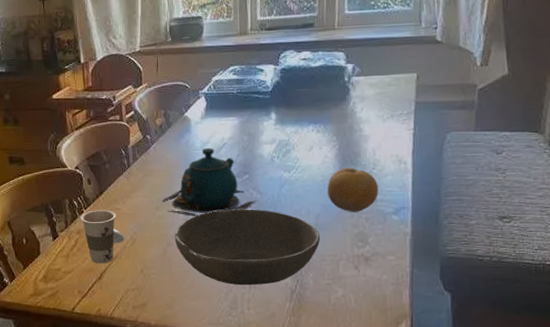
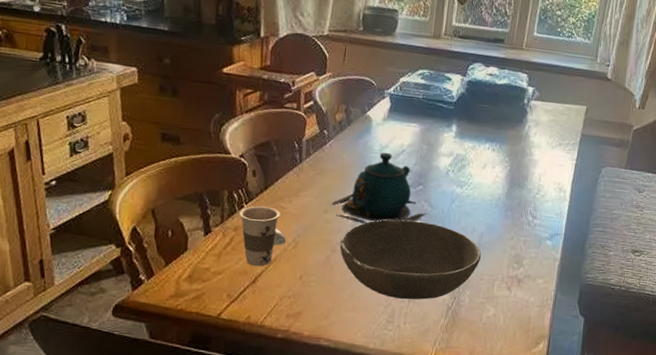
fruit: present [327,168,378,212] -> none [493,189,539,235]

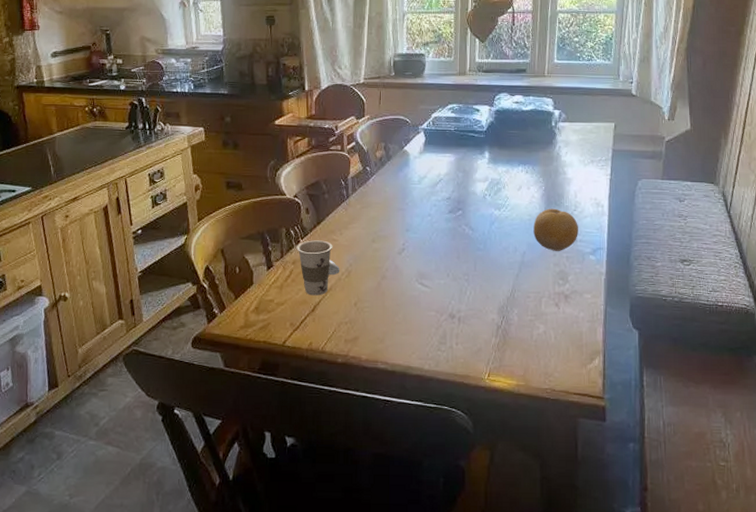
teapot: present [331,152,427,224] -> none [378,182,468,250]
bowl: present [339,219,482,300] -> none [389,244,526,321]
fruit: none [493,189,539,235] -> present [533,208,578,251]

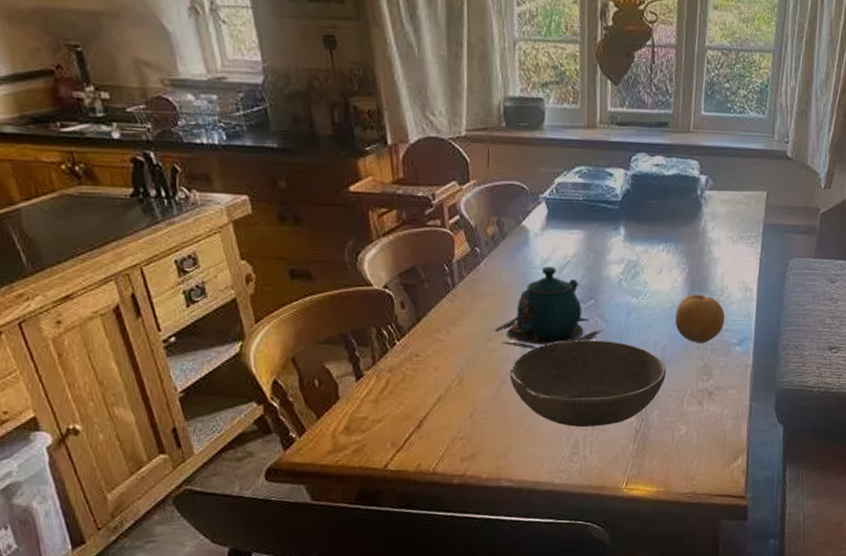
cup: present [296,240,340,296] -> none [391,341,450,409]
teapot: none [378,182,468,250] -> present [494,266,602,349]
bowl: none [389,244,526,321] -> present [509,340,667,428]

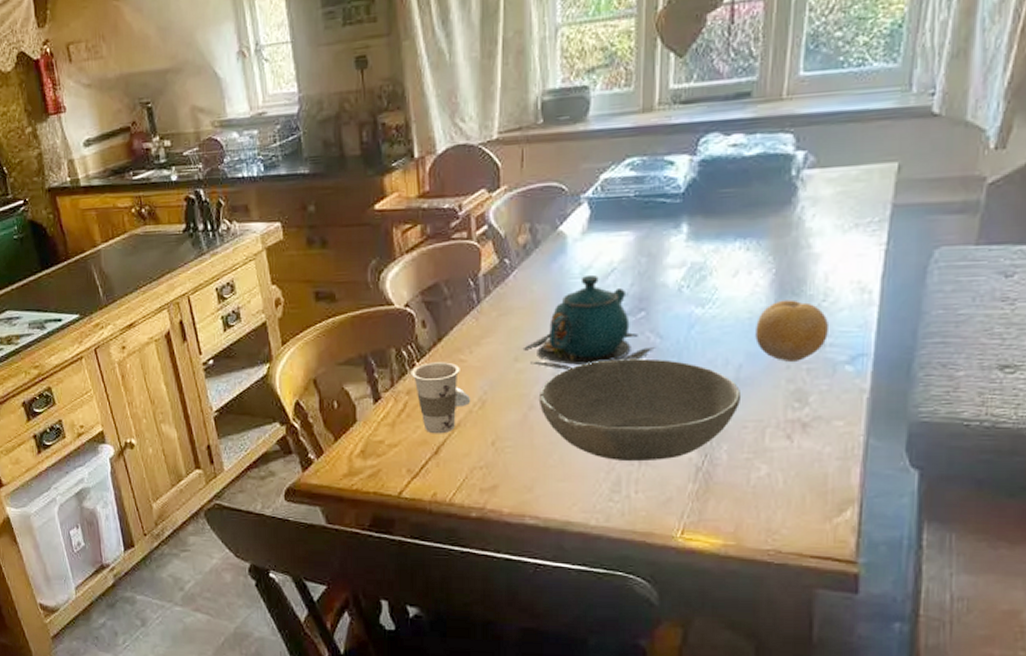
cup: none [391,341,450,409] -> present [410,362,471,434]

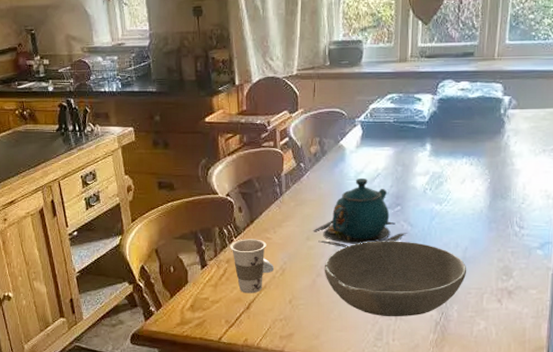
fruit: present [755,299,828,362] -> none [477,202,526,246]

